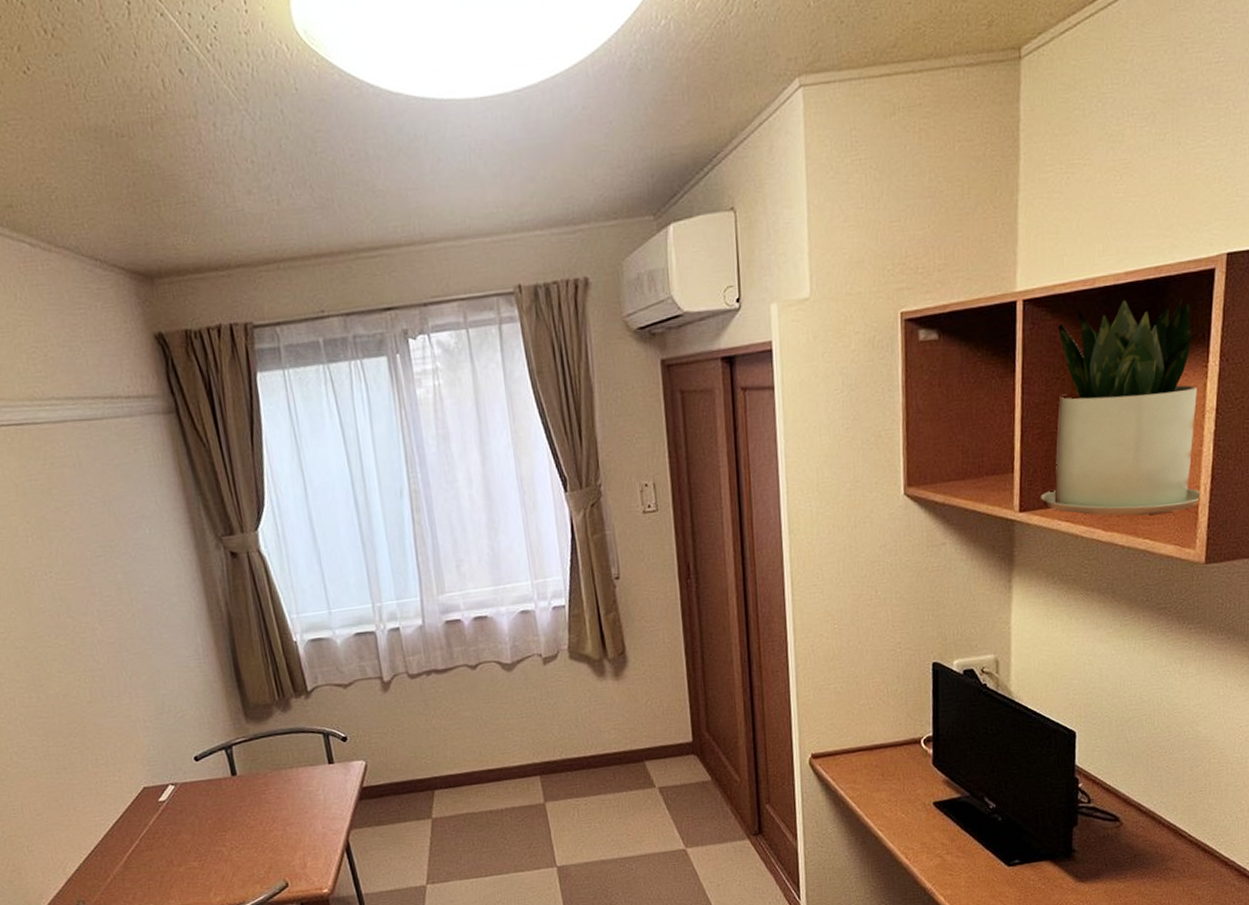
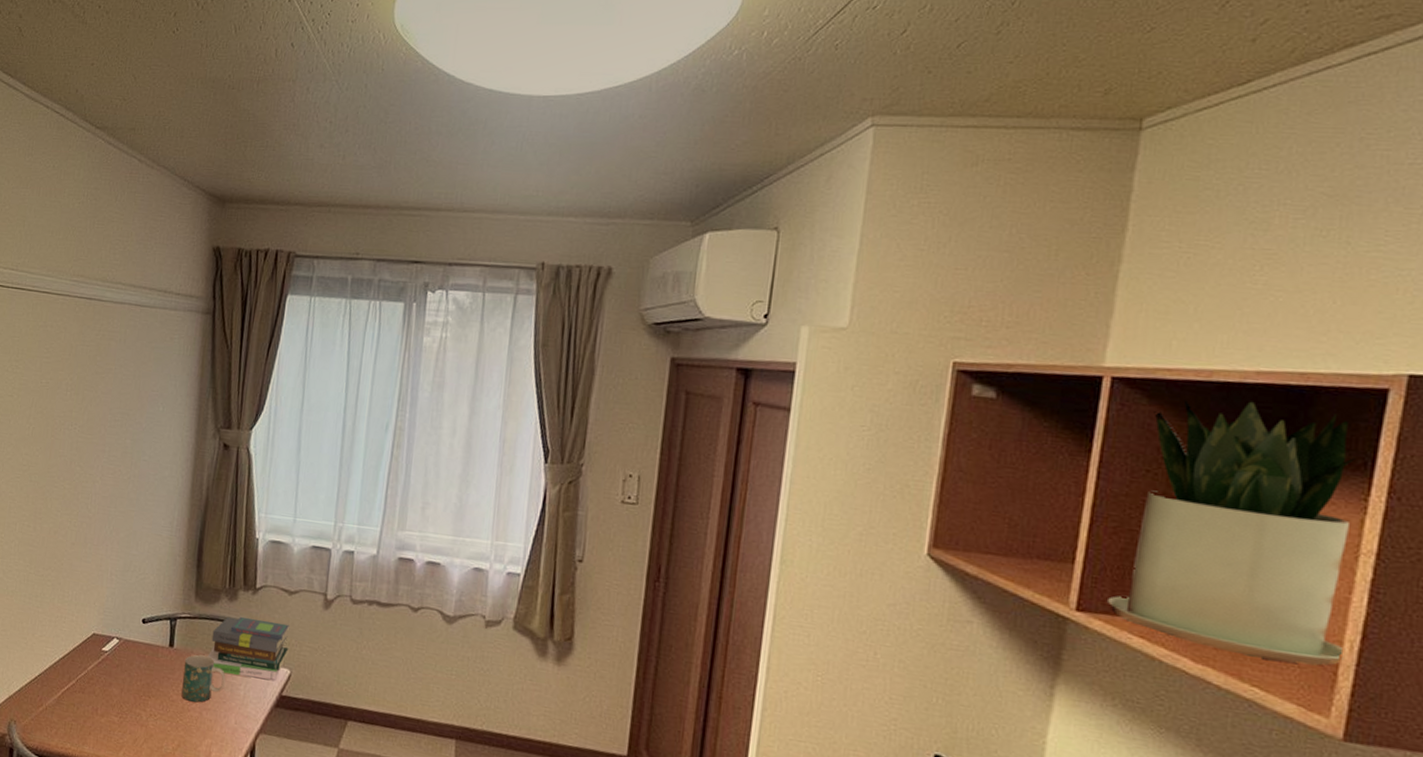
mug: none [252,773,302,823] -> present [181,654,226,703]
books: none [274,717,359,785] -> present [207,616,290,681]

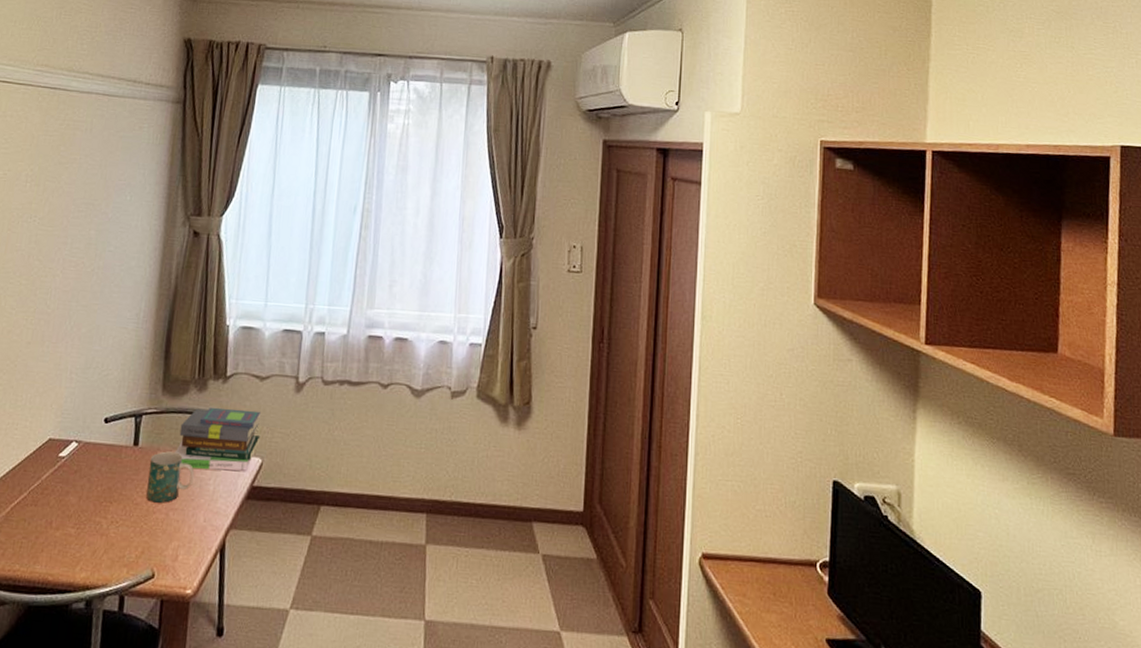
planter: present [1108,400,1357,666] -> none [947,168,1107,376]

